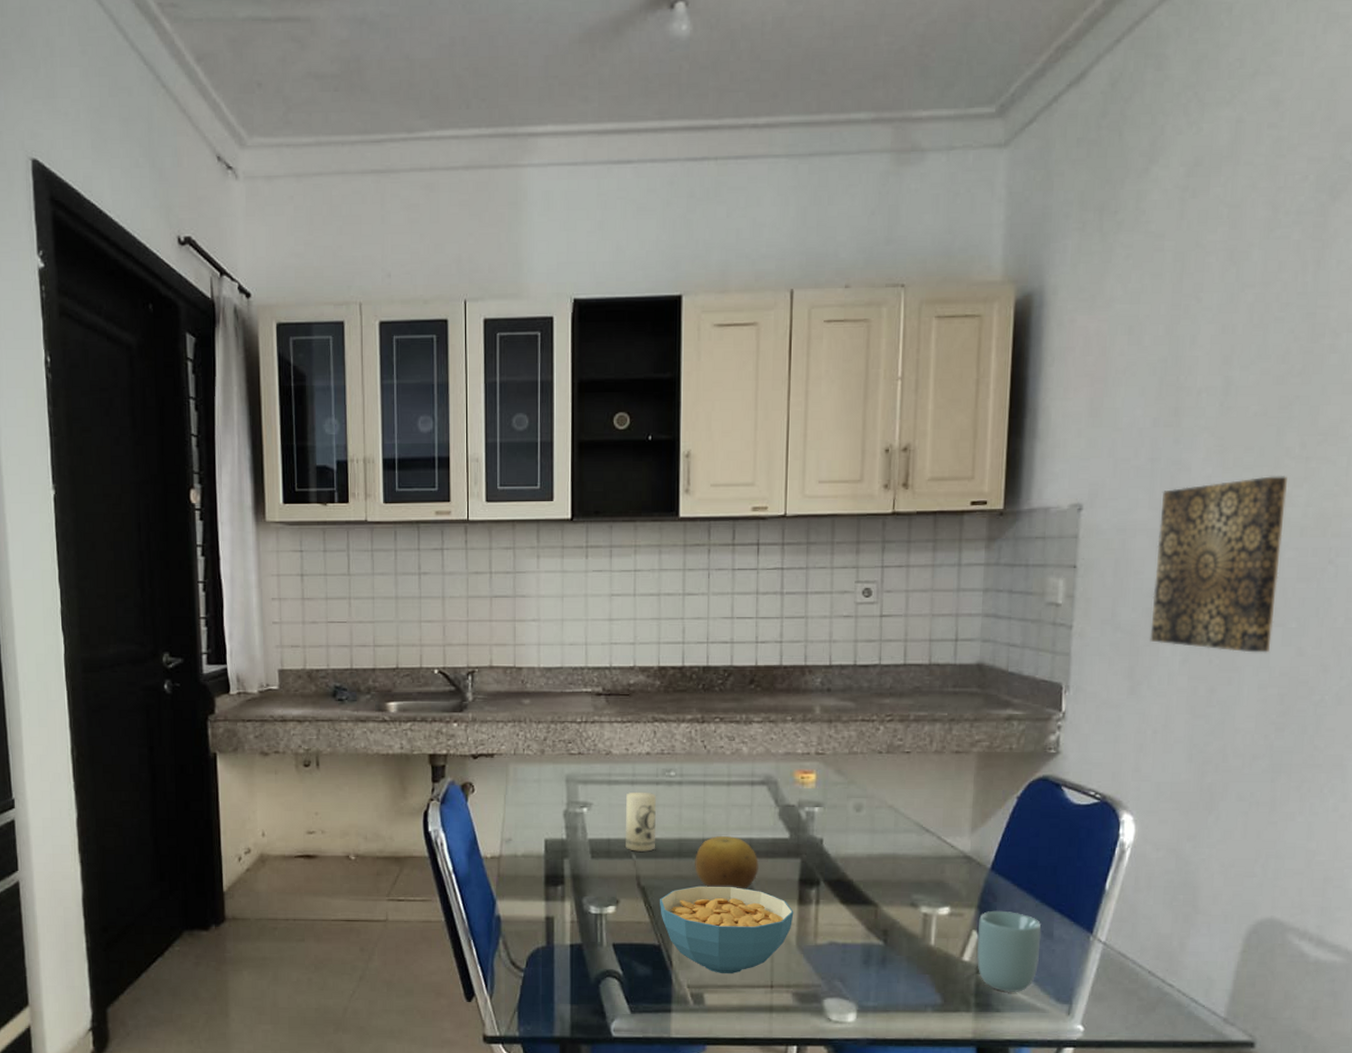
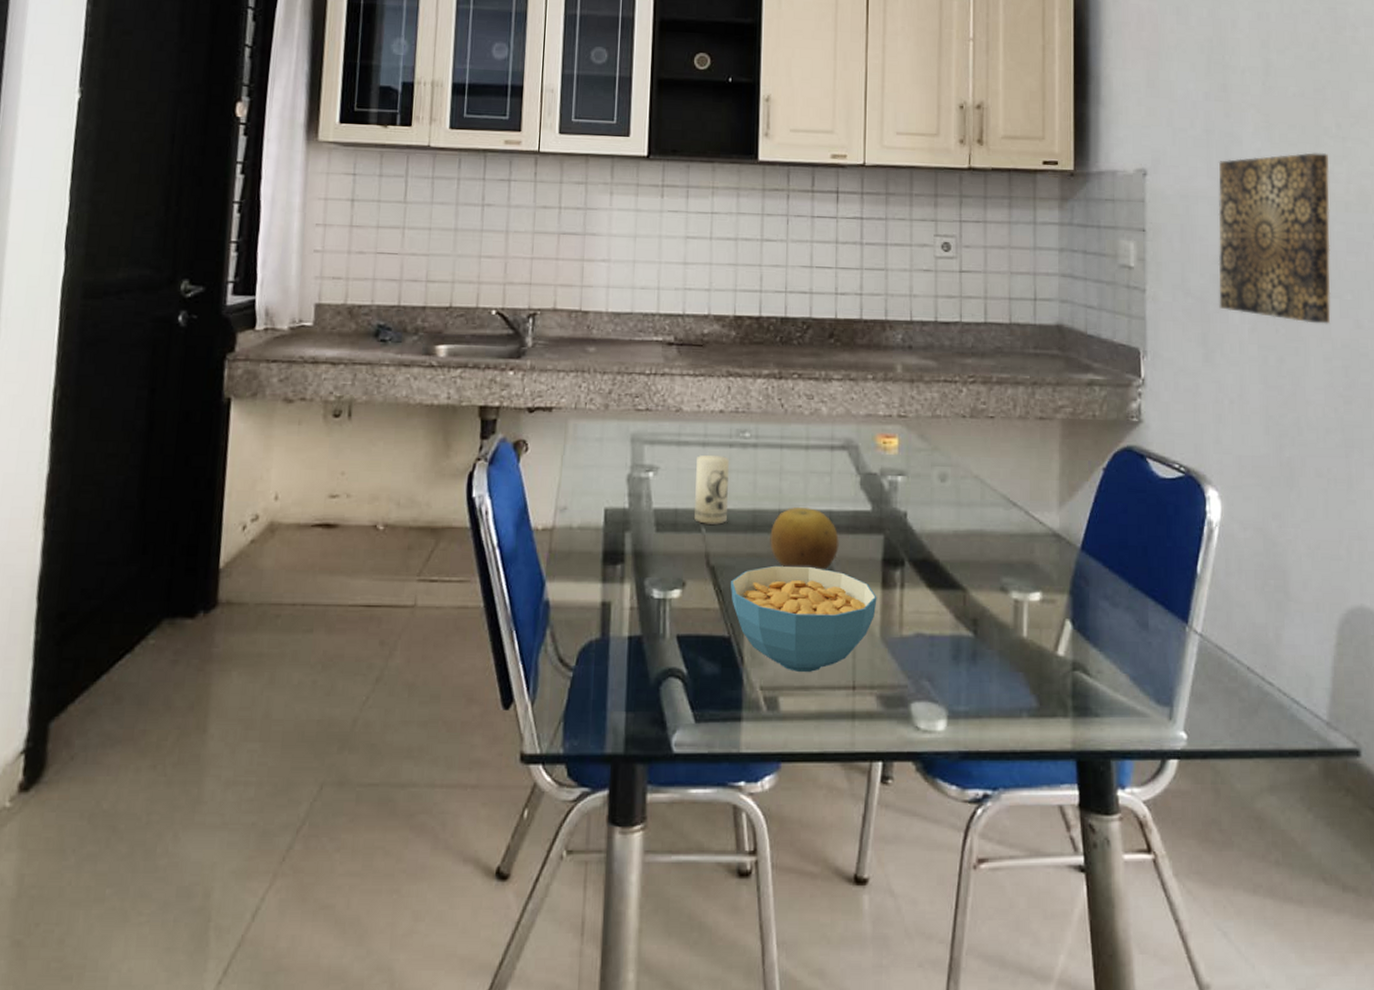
cup: present [977,910,1042,993] -> none [1071,596,1136,694]

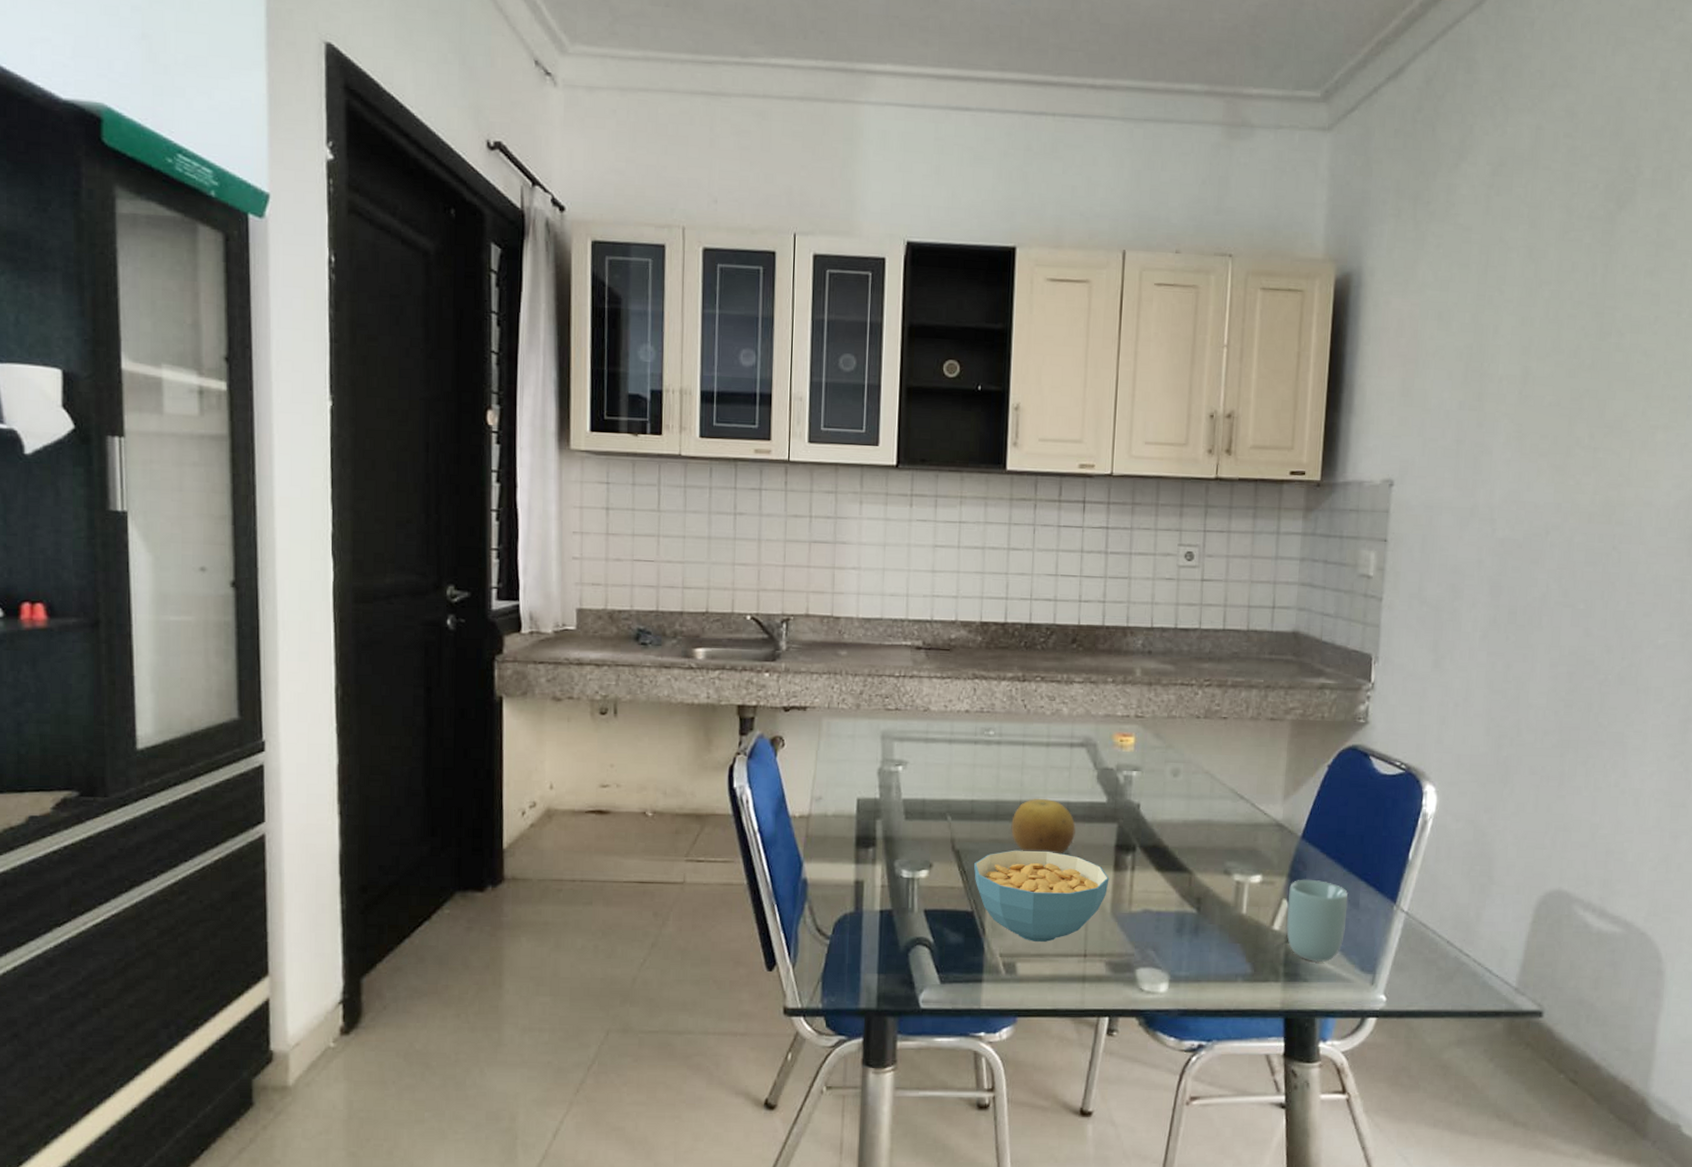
candle: present [694,454,729,524] -> none [941,750,974,813]
cup: none [1071,596,1136,694] -> present [1286,879,1348,963]
wall art: present [1218,153,1331,324] -> none [1453,463,1578,632]

